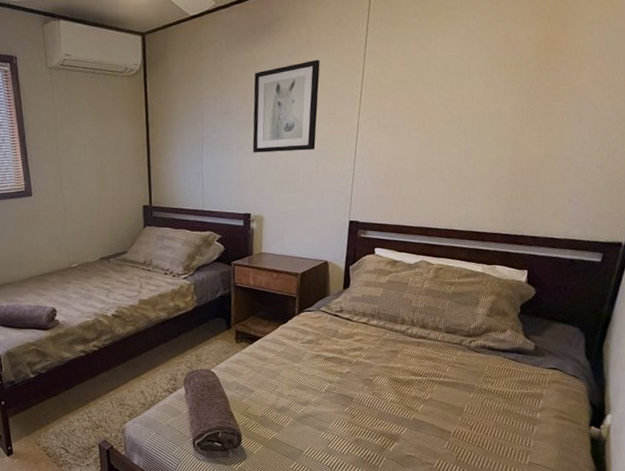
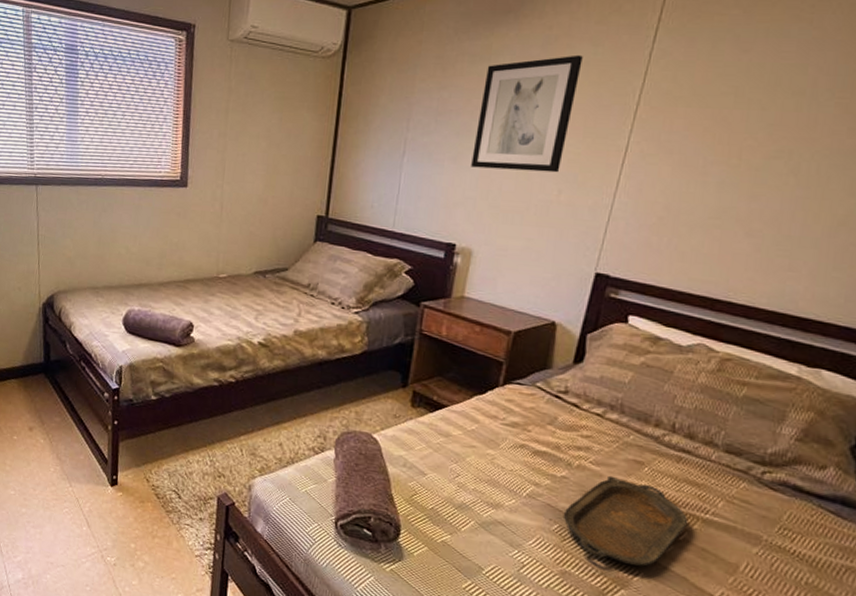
serving tray: none [351,364,430,424] -> present [563,475,689,567]

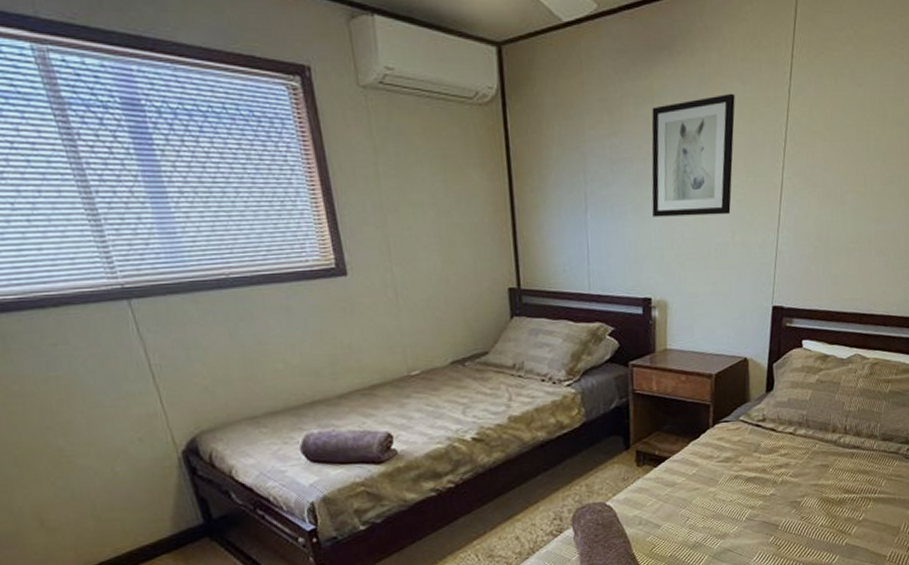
serving tray: present [563,475,689,567] -> none [776,482,864,554]

